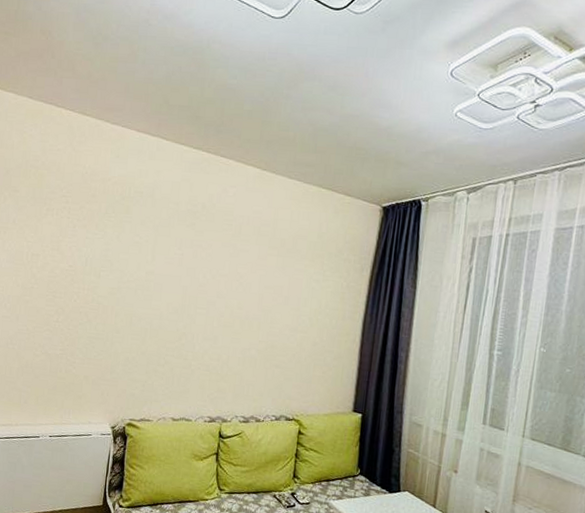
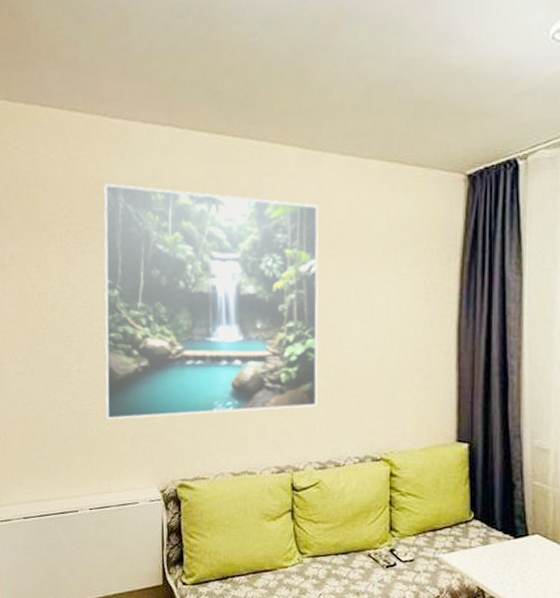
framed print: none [74,174,267,372] -> present [104,183,319,420]

